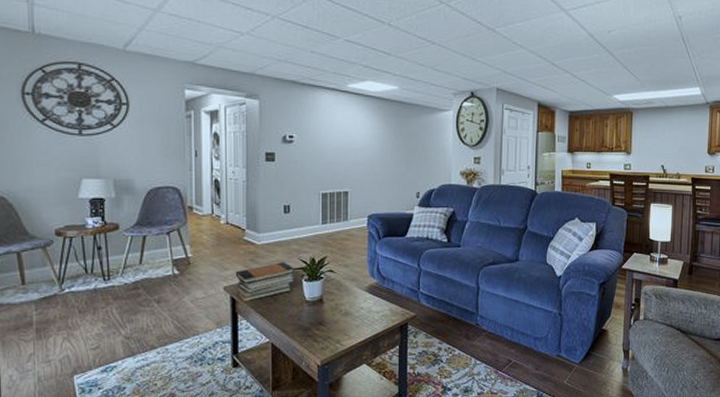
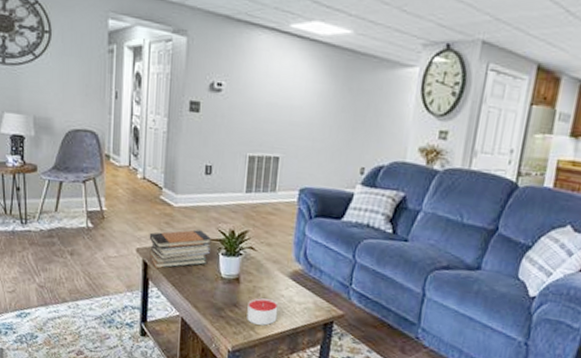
candle: none [332,313,359,337] -> present [247,298,279,326]

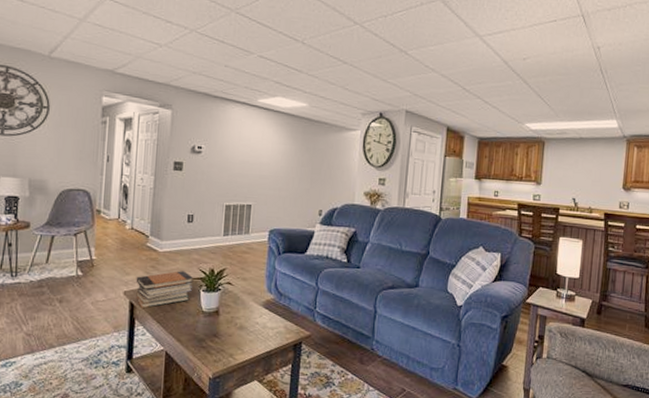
candle: present [247,298,279,326] -> none [226,327,254,351]

